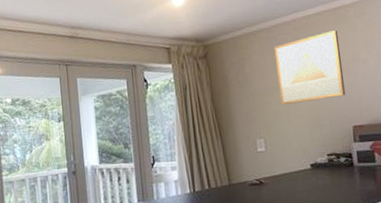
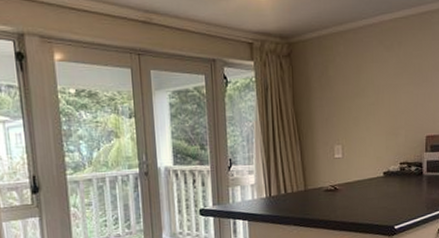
wall art: present [274,30,346,106] -> none [358,37,423,112]

